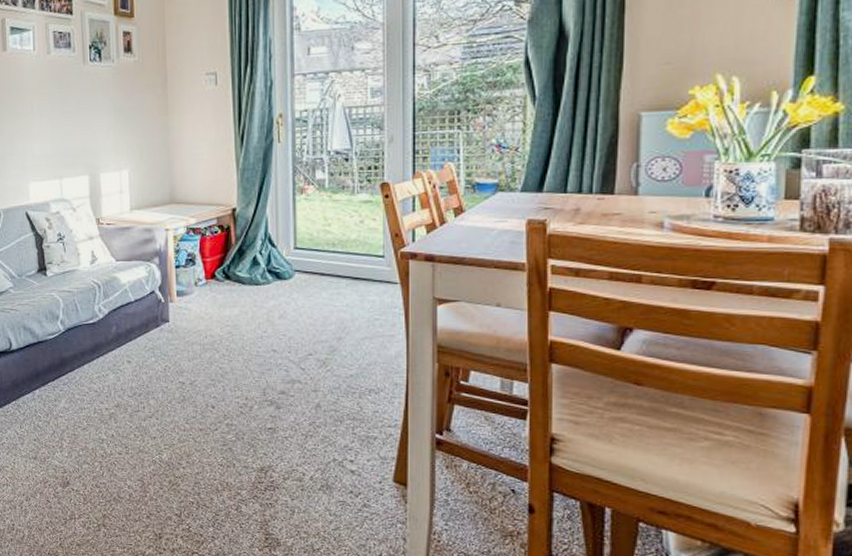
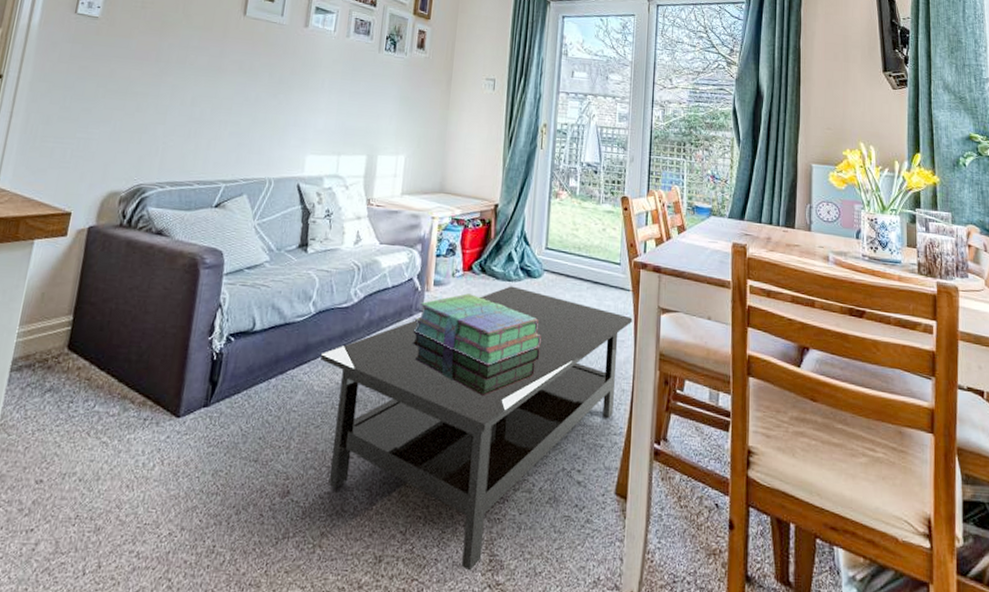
coffee table: none [77,290,403,547] -> present [320,286,633,571]
stack of books: none [161,301,298,368] -> present [413,293,541,366]

